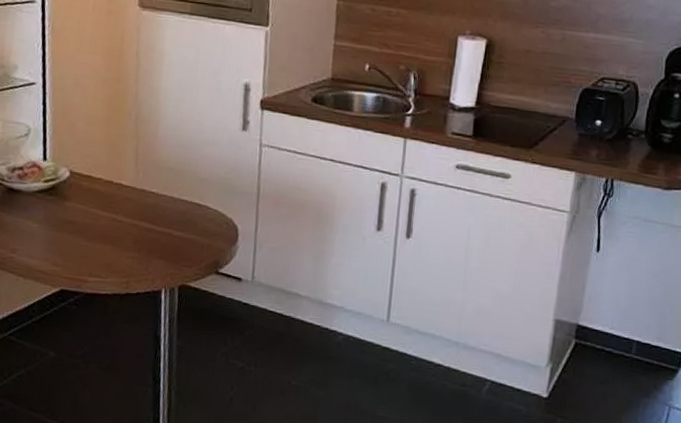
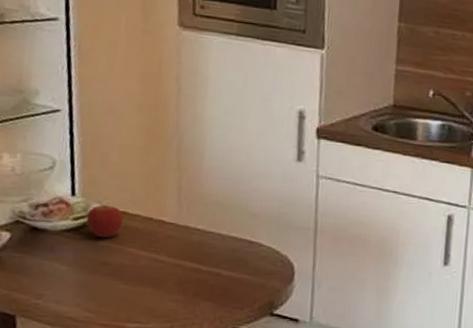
apple: none [55,169,88,199] -> present [86,205,124,238]

